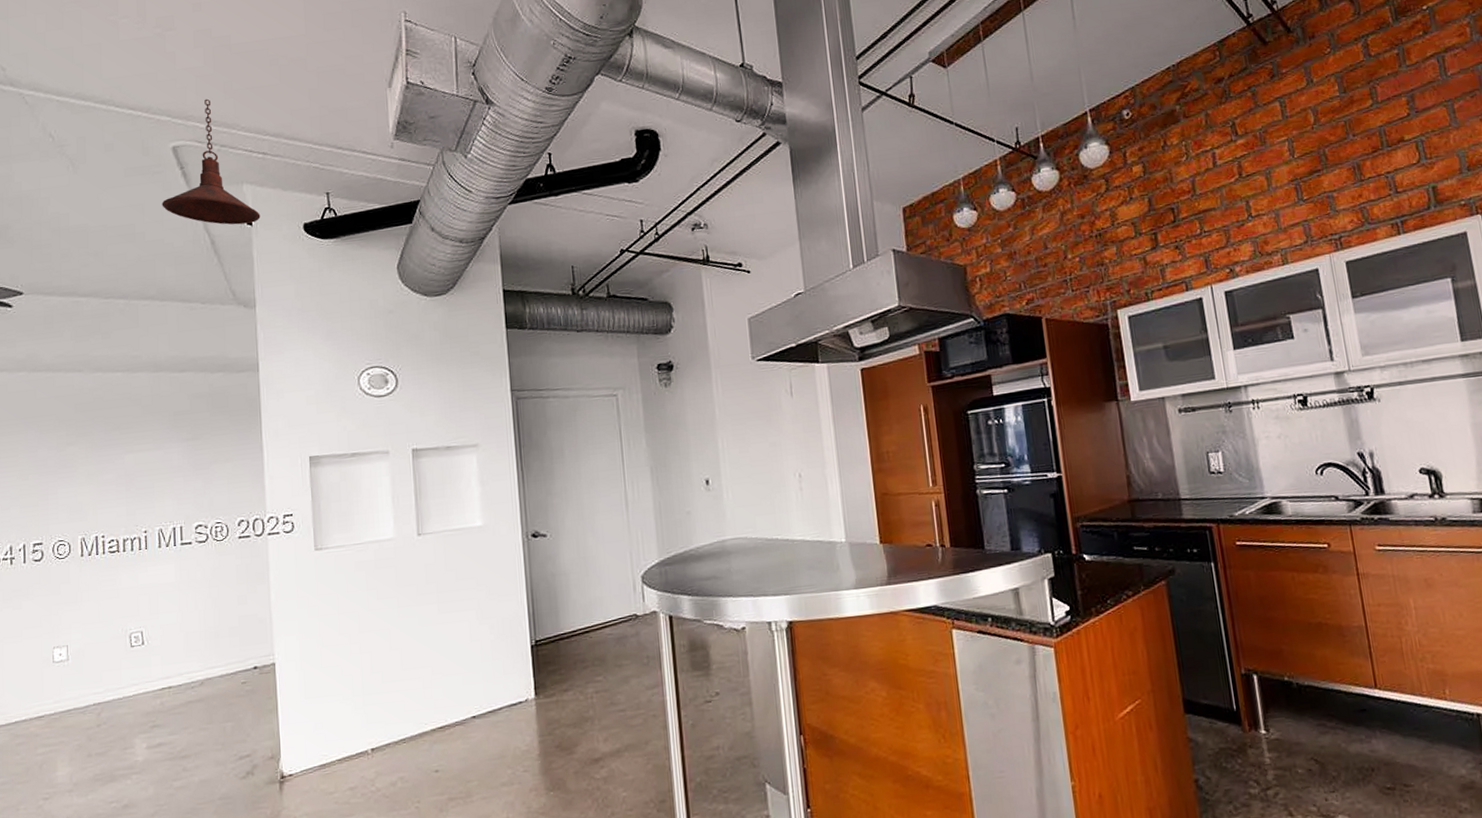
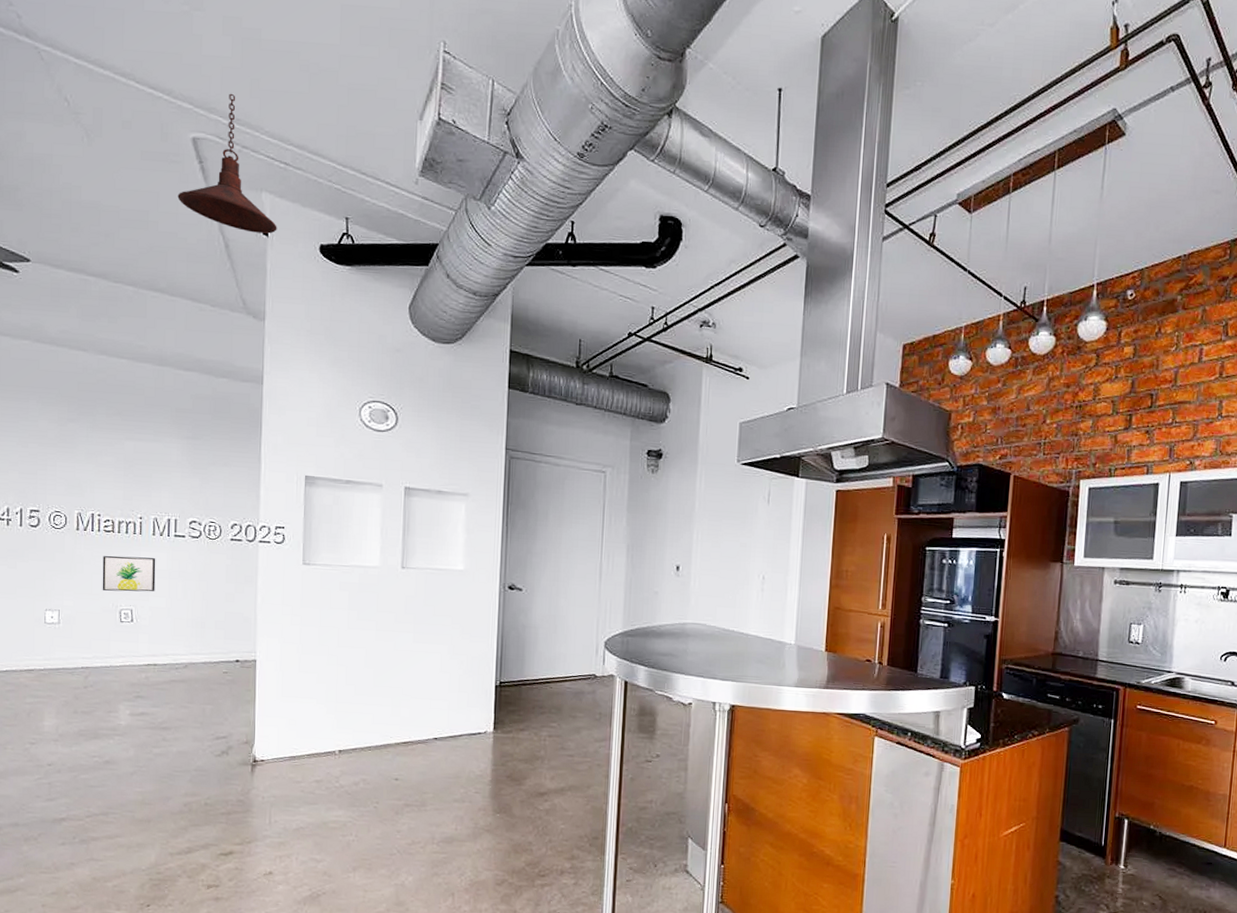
wall art: none [109,572,165,617] -> present [102,555,156,592]

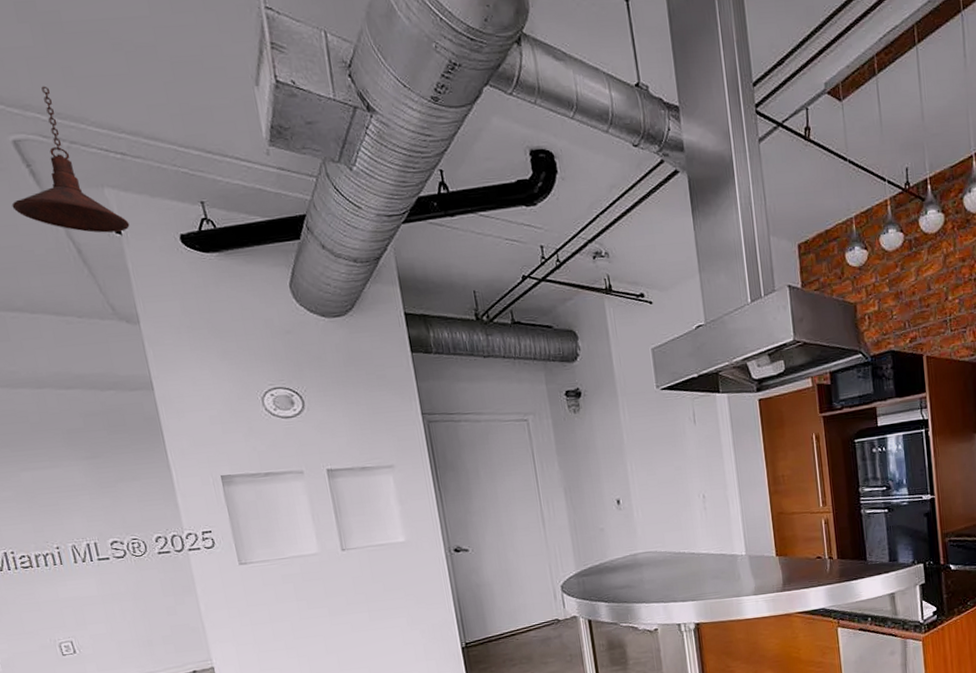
wall art: present [102,555,156,592] -> none [27,586,92,628]

